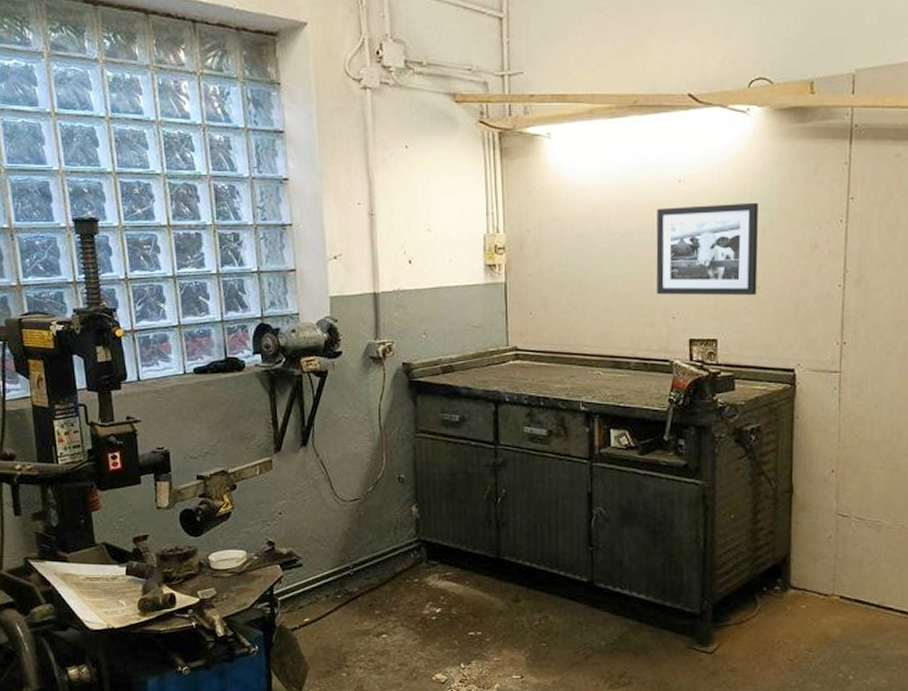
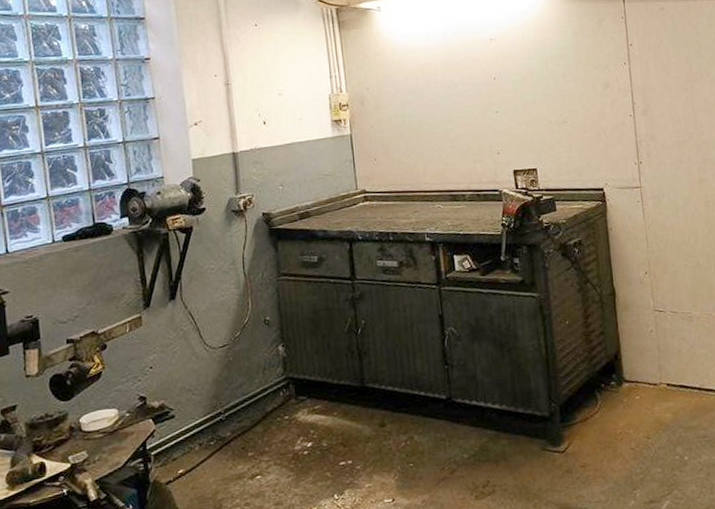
picture frame: present [656,202,759,295] -> none [475,53,565,135]

